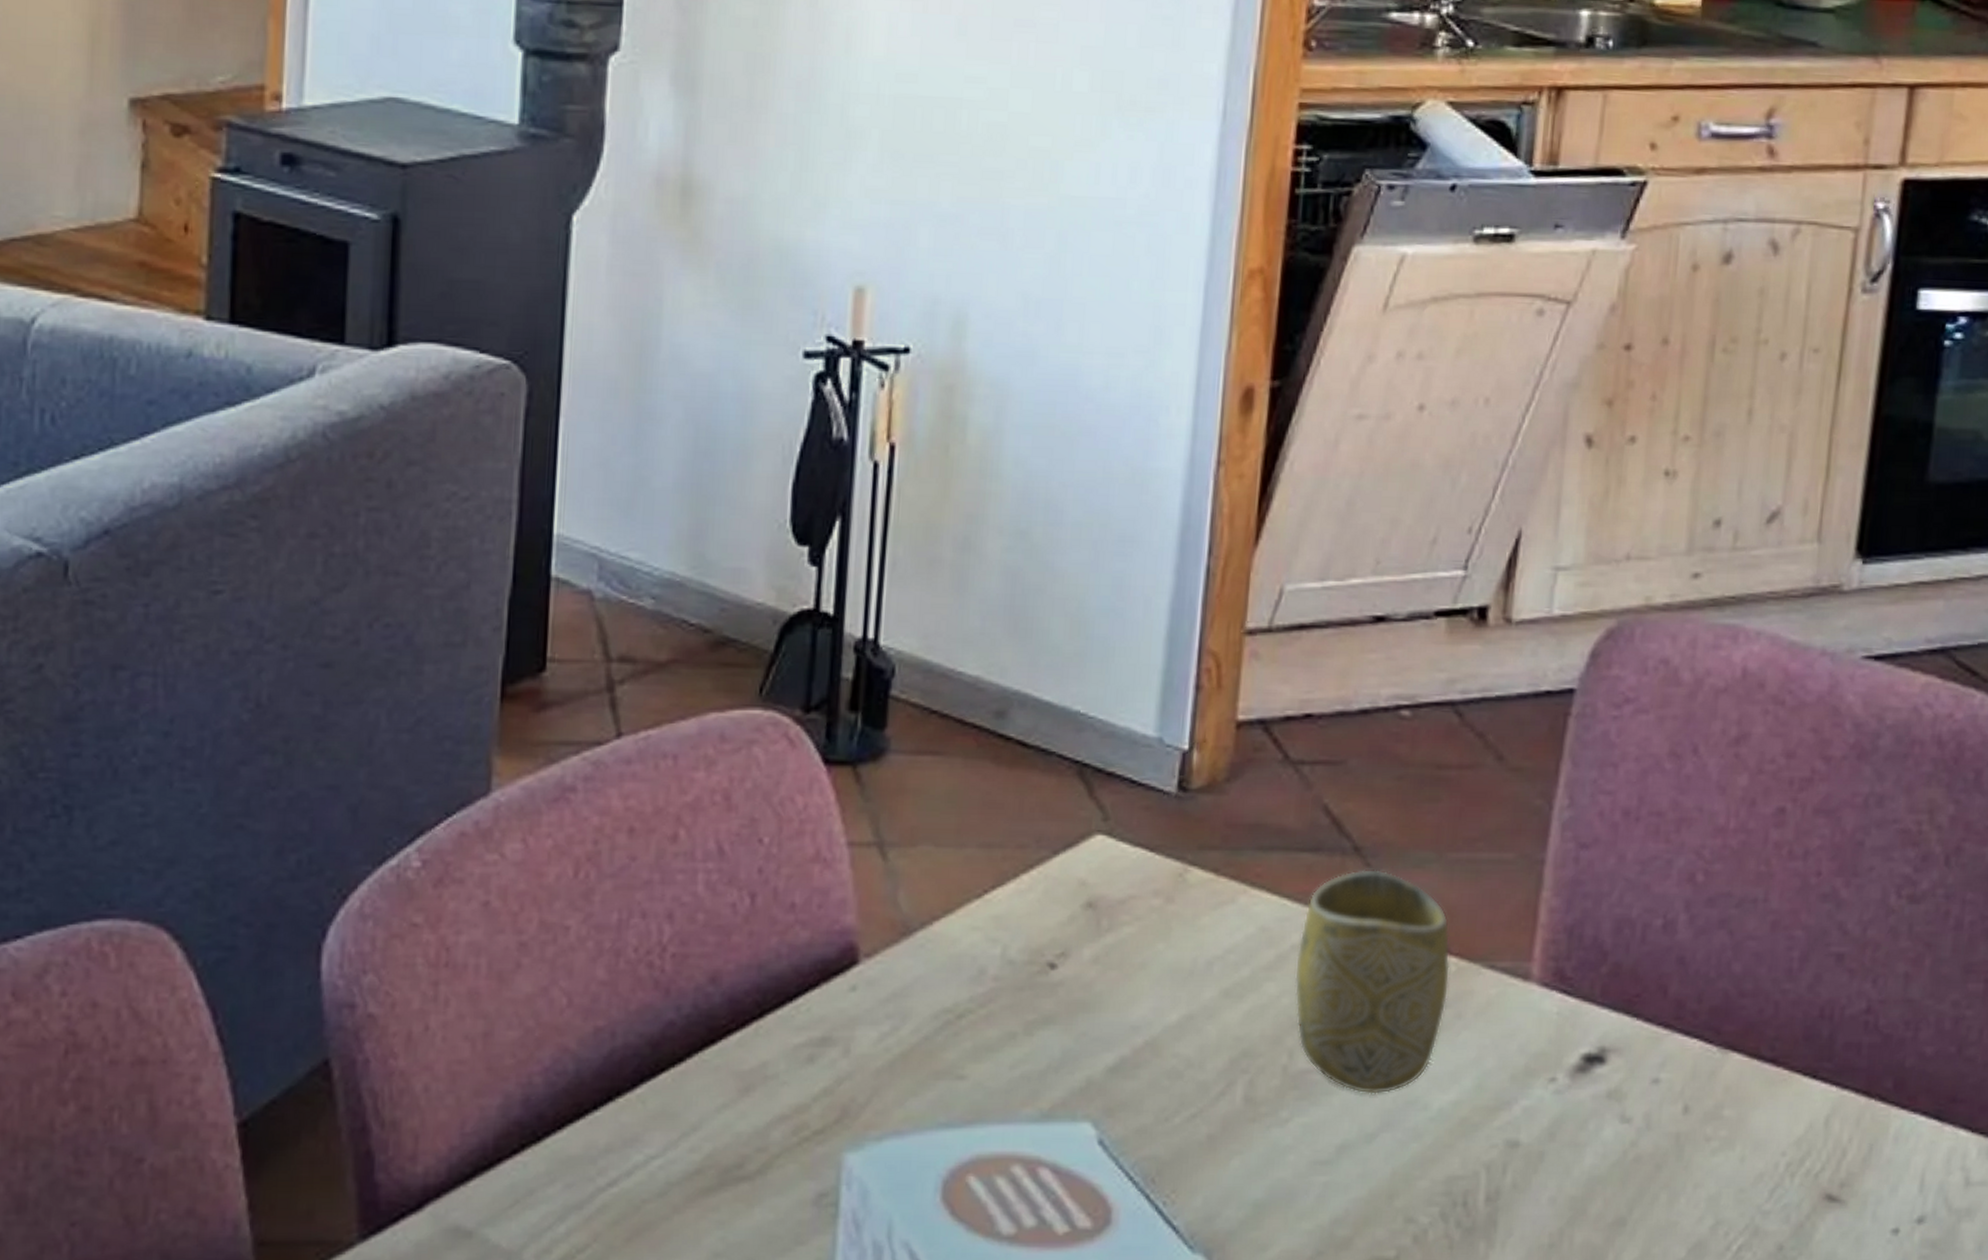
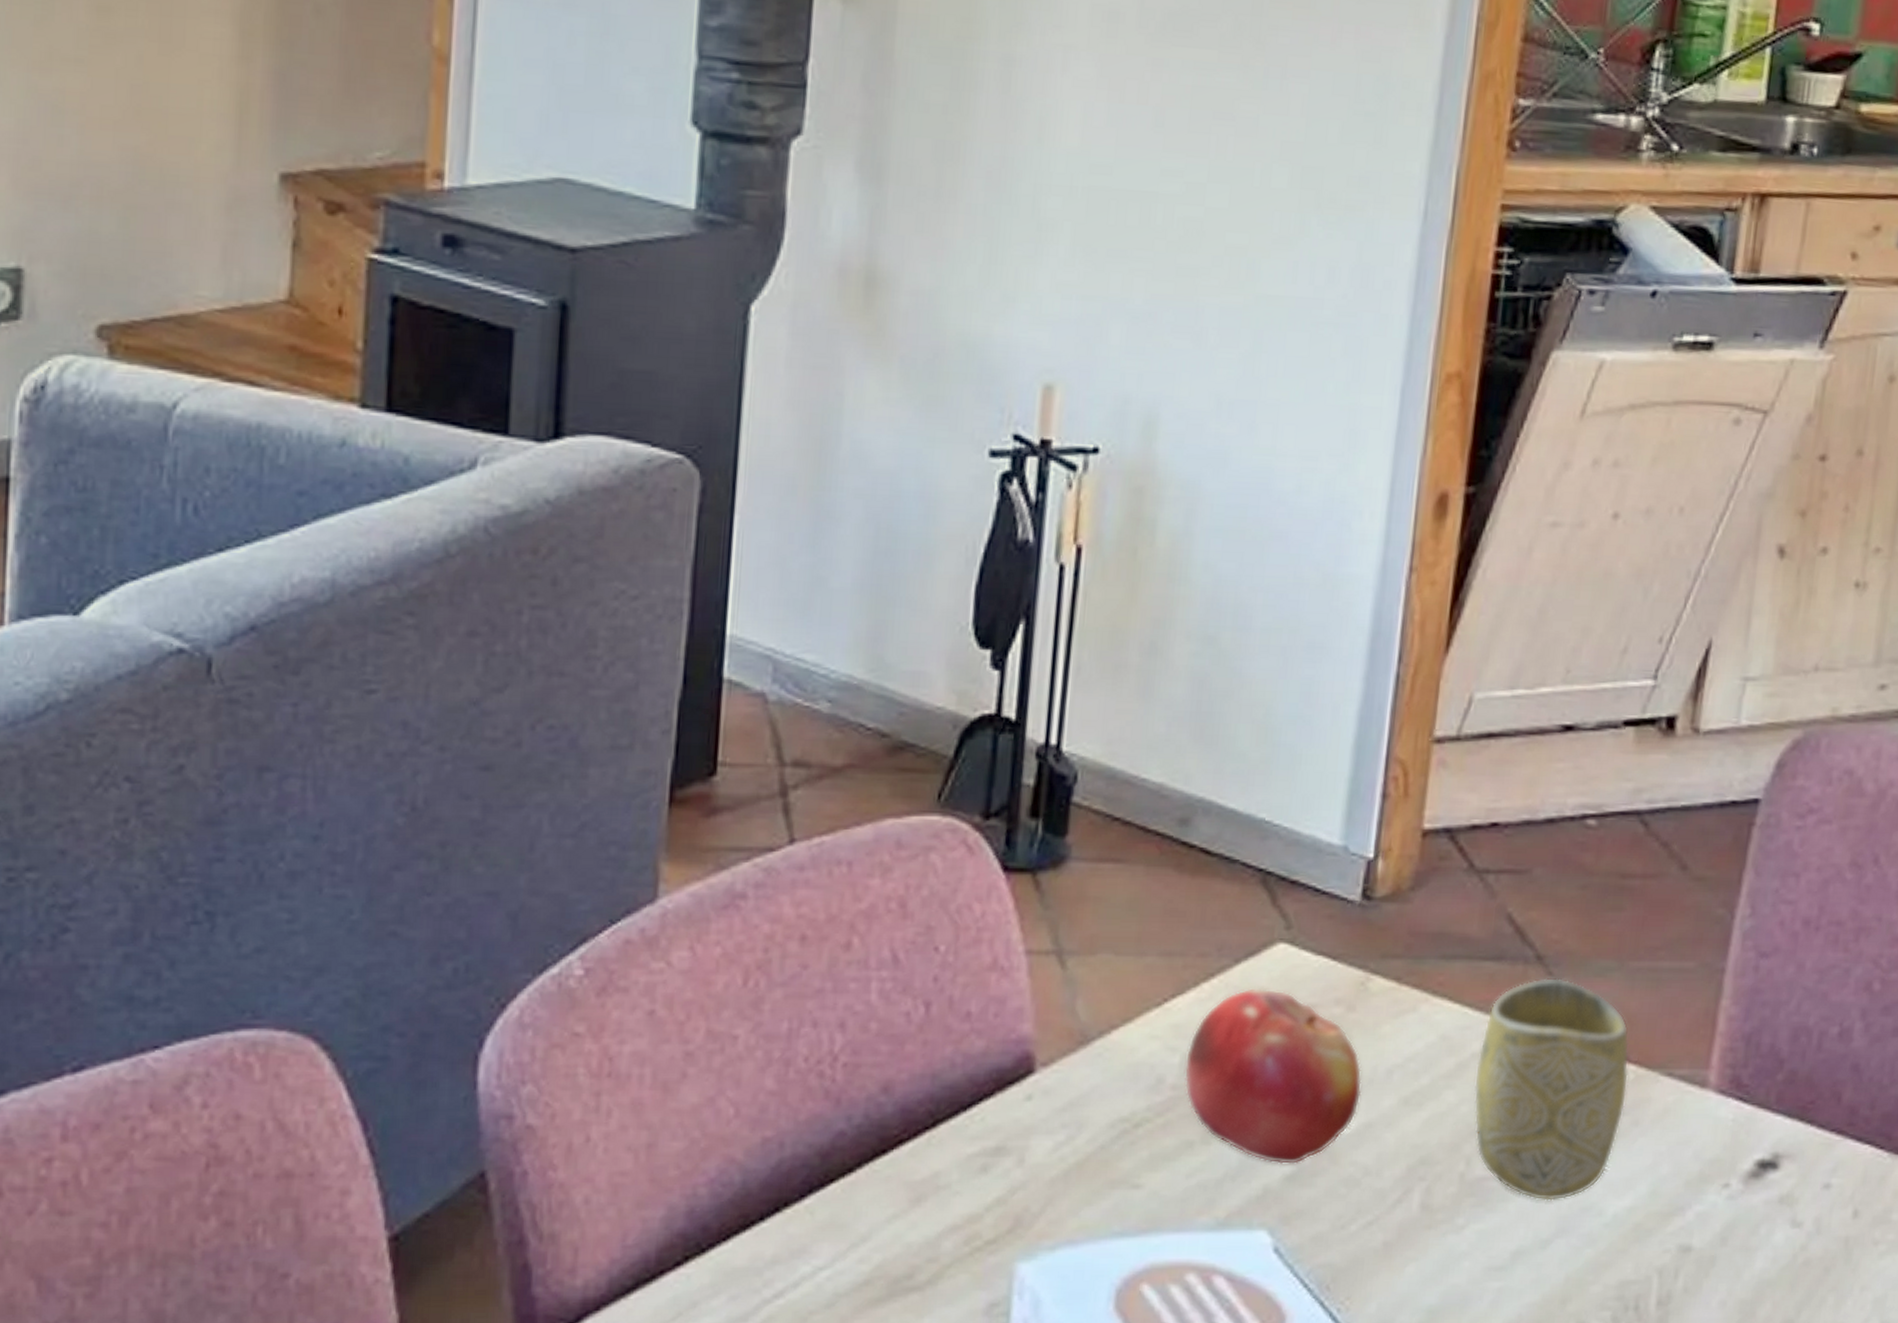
fruit: none [1005,880,1183,1057] -> present [1184,988,1362,1165]

